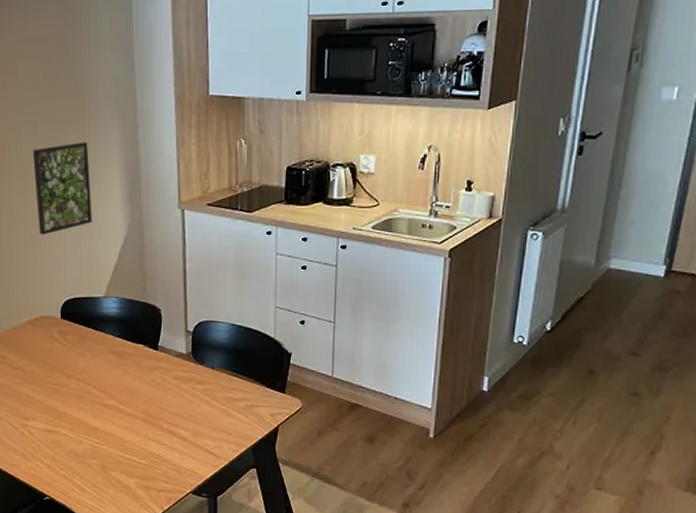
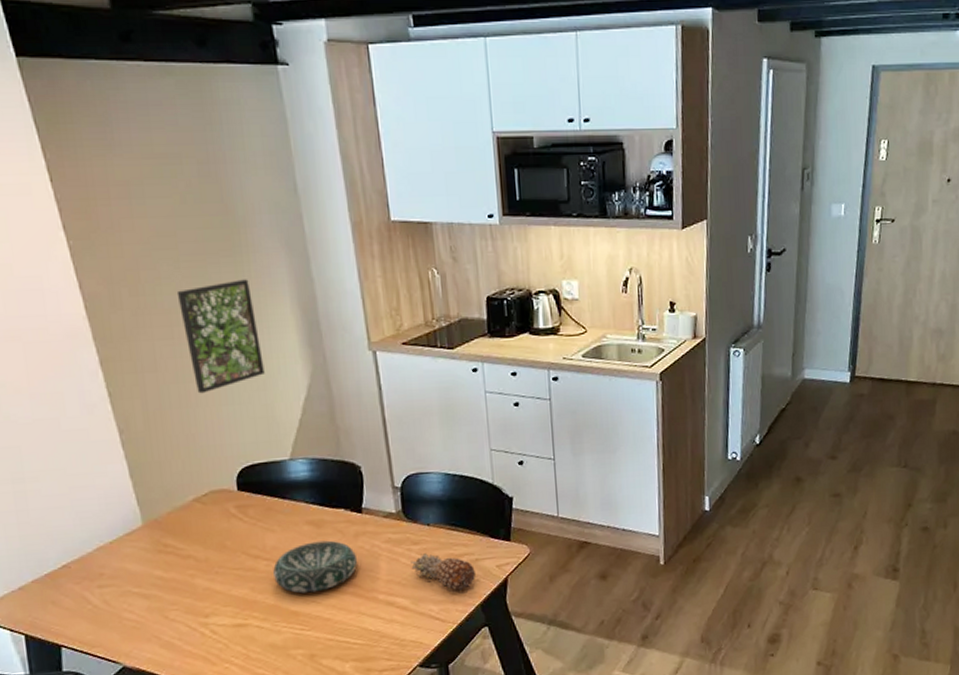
decorative bowl: none [81,369,150,413] -> present [273,540,358,594]
fruit: none [194,393,251,432] -> present [410,553,477,591]

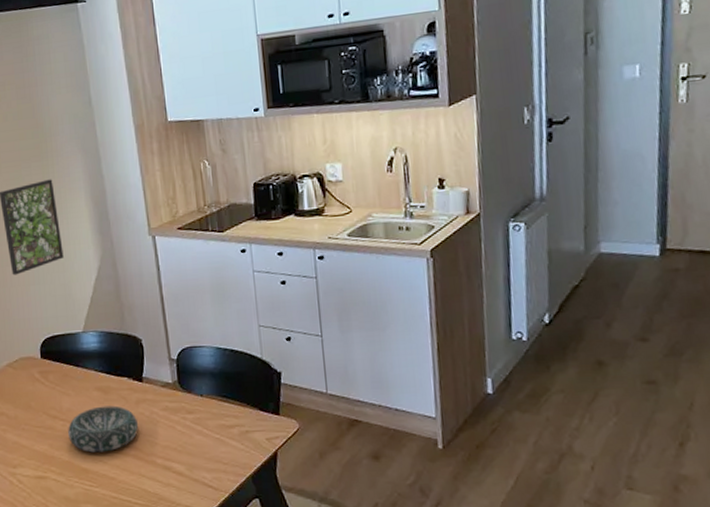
fruit: present [410,553,477,591] -> none [185,423,247,461]

